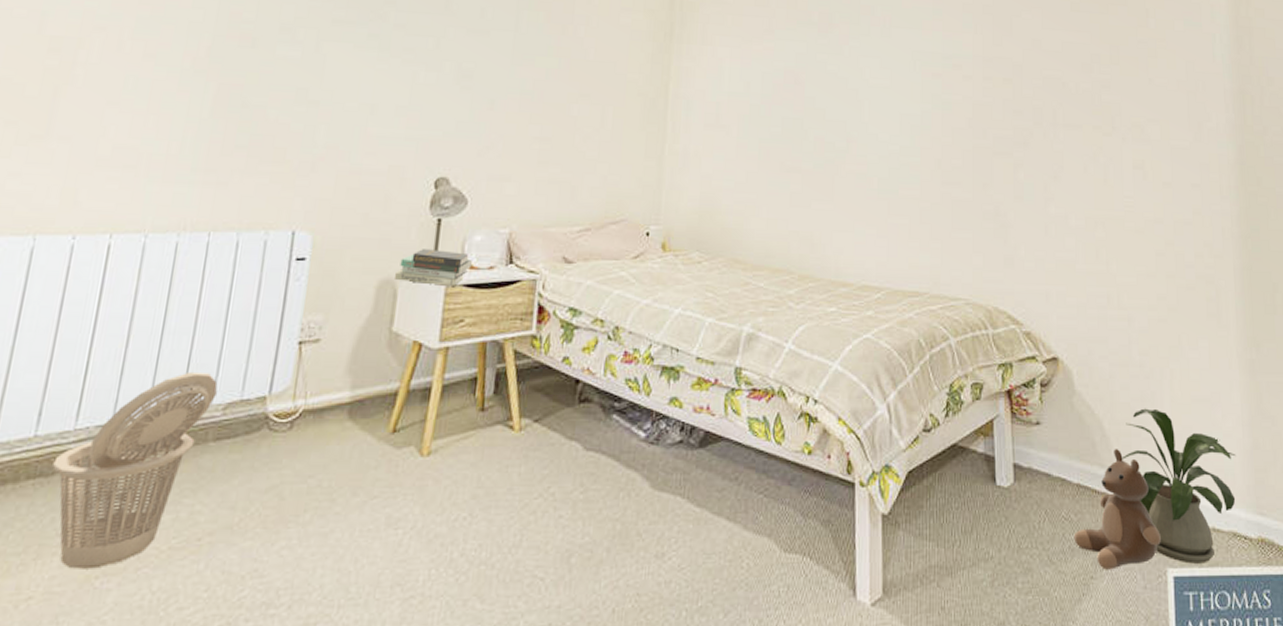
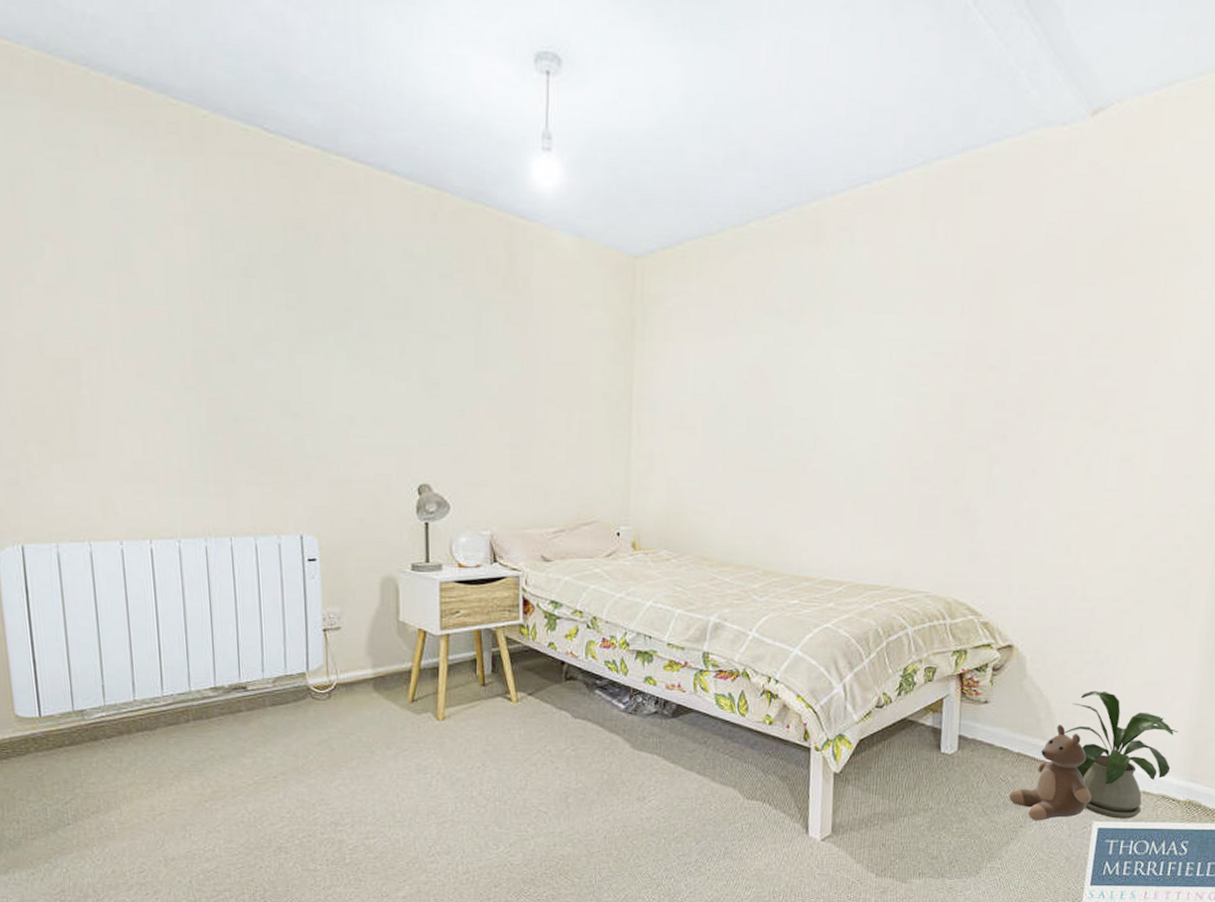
laundry basket: present [52,371,218,569] -> none [153,652,265,795]
books: present [393,249,472,286] -> none [394,550,460,582]

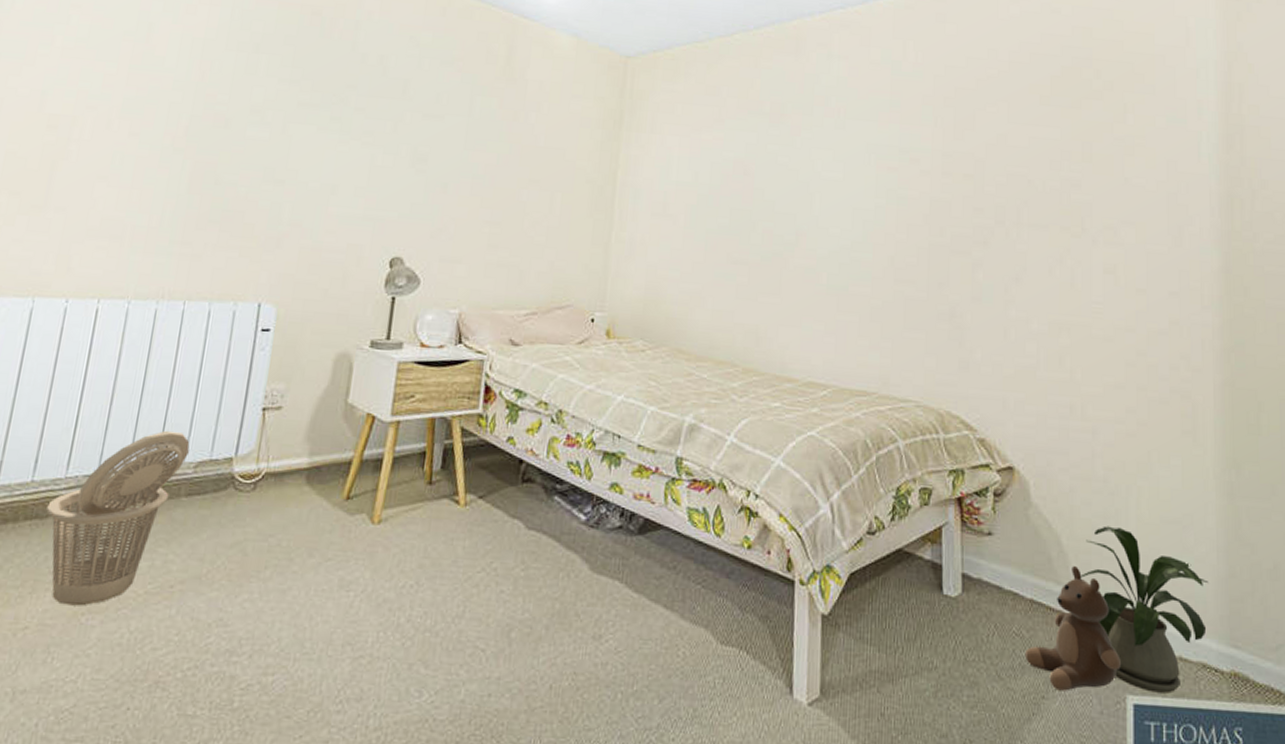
laundry basket: none [153,652,265,795] -> present [46,430,190,606]

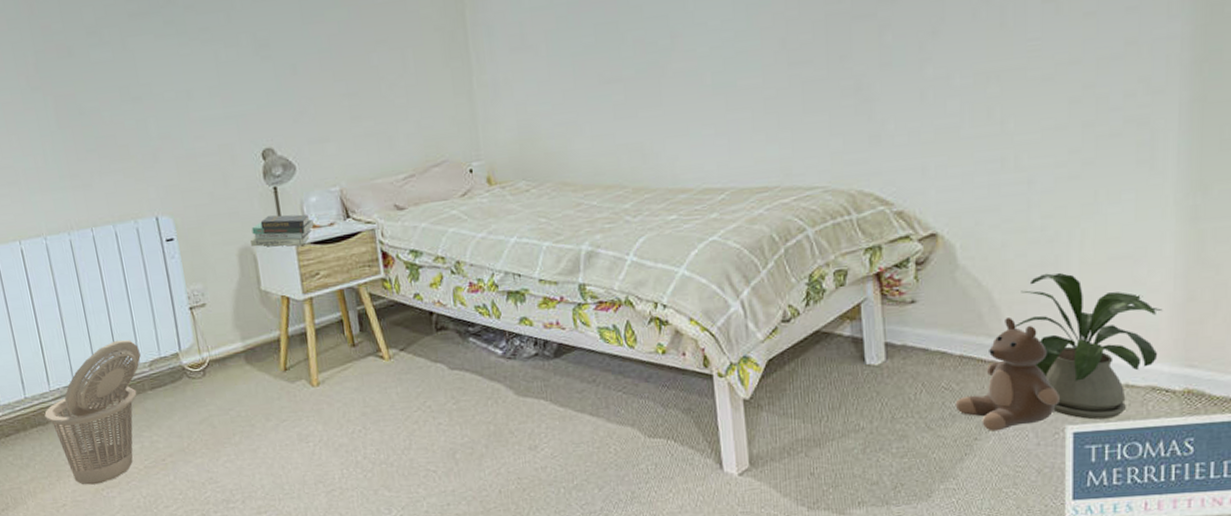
books: none [350,325,423,363] -> present [249,214,314,247]

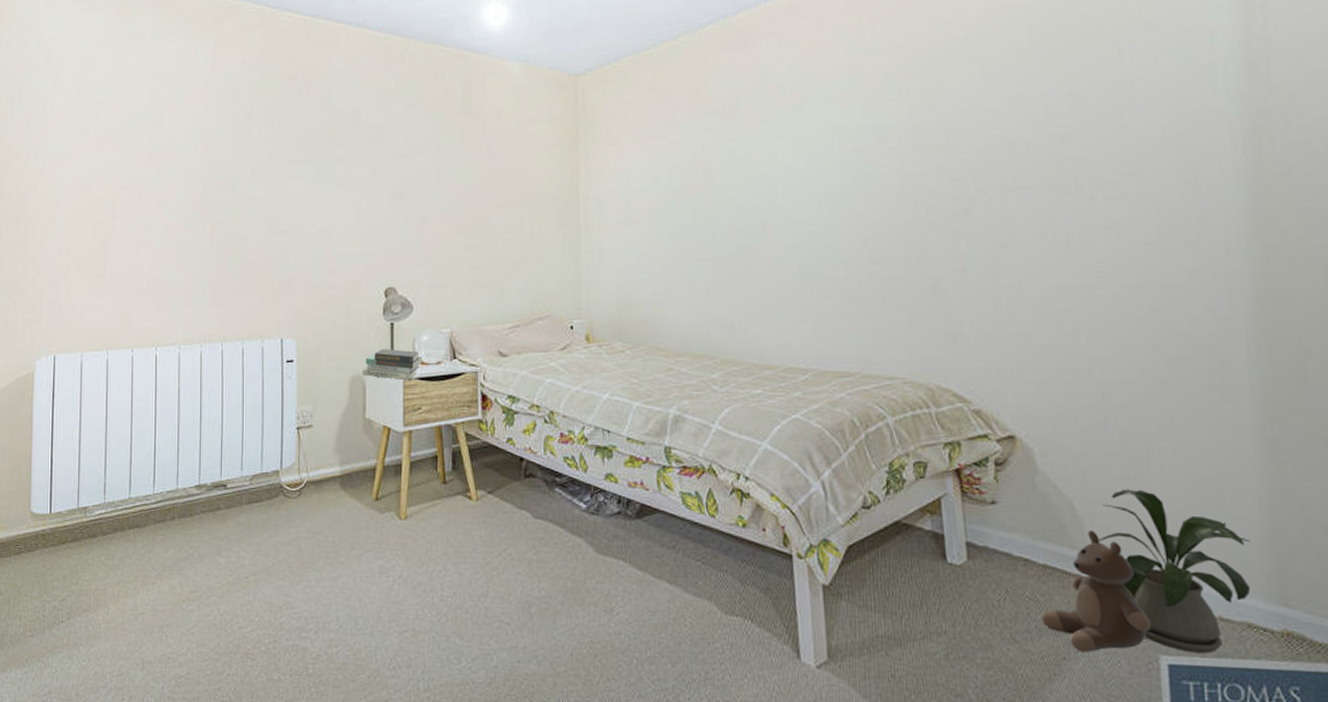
laundry basket: present [44,339,141,485] -> none [144,451,244,595]

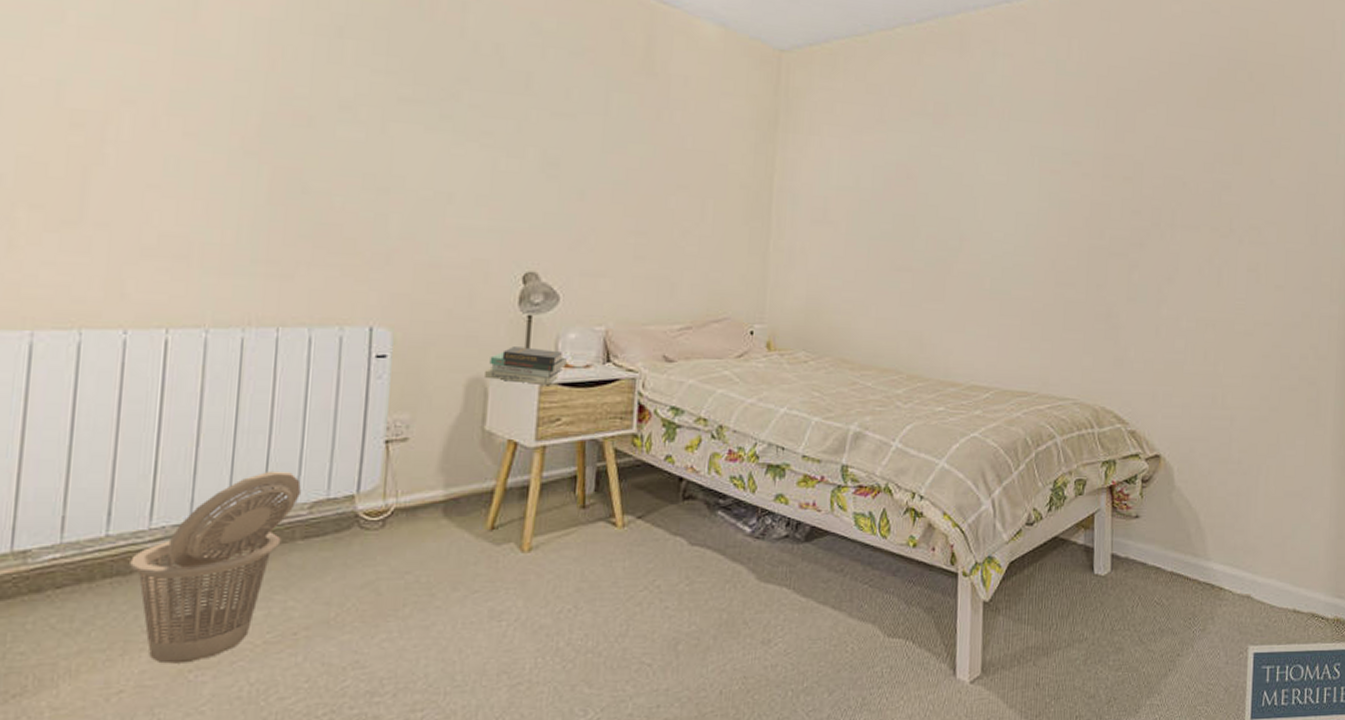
laundry basket: none [144,451,244,595] -> present [130,470,301,664]
teddy bear: present [1040,531,1151,653] -> none [1164,540,1245,648]
house plant: present [1098,489,1251,654] -> none [1214,502,1321,642]

